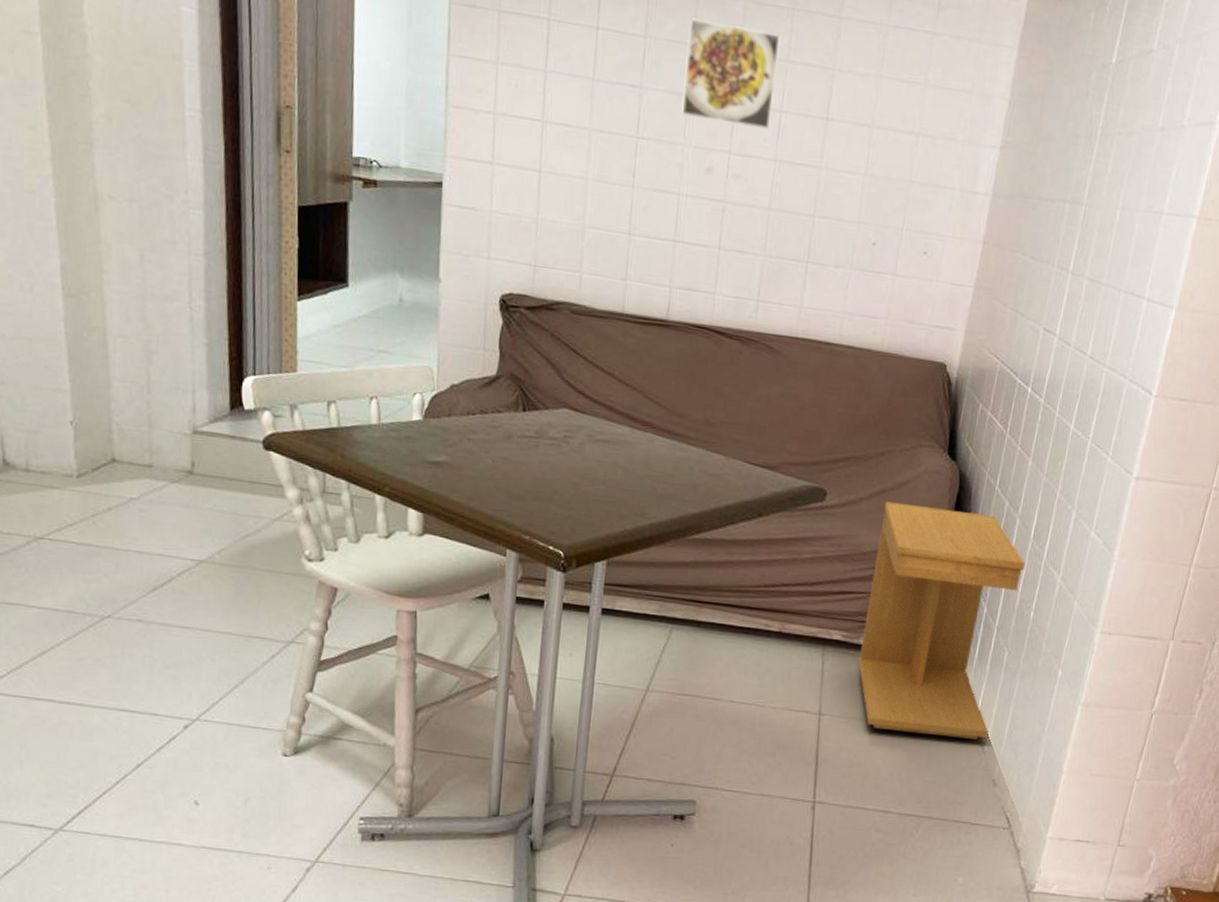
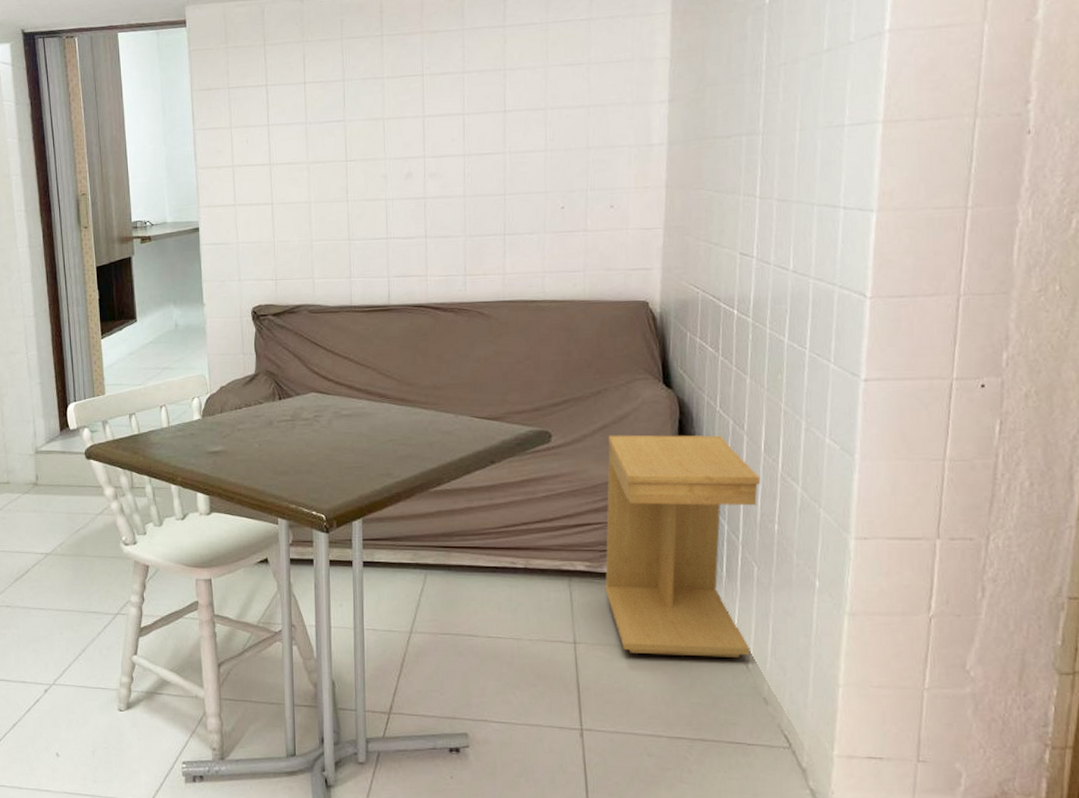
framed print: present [681,18,781,129] -> none [378,52,457,136]

